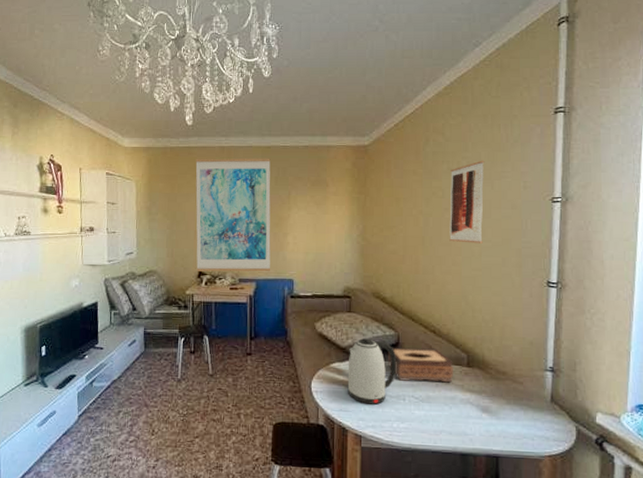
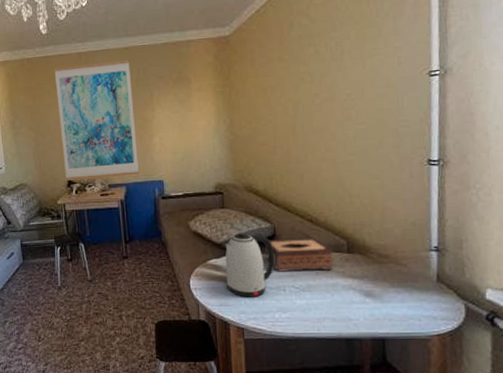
wall art: present [449,160,485,244] -> none [318,39,357,128]

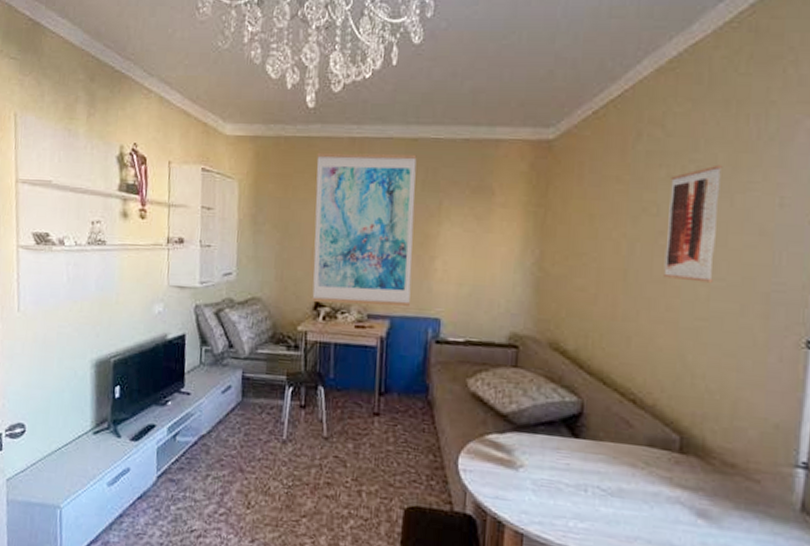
kettle: present [225,233,275,297] -> none [507,403,579,494]
tissue box: present [265,237,334,272] -> none [566,418,659,473]
wall art: none [318,39,357,128] -> present [663,164,723,283]

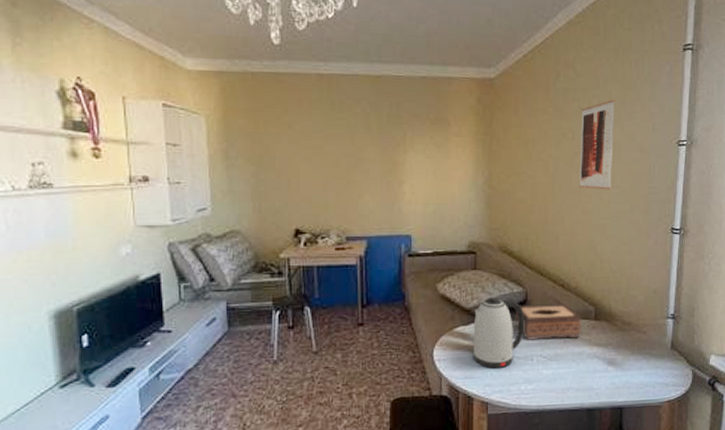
wall art: present [312,152,417,307] -> none [286,88,384,230]
kettle: none [507,403,579,494] -> present [473,297,525,368]
tissue box: none [566,418,659,473] -> present [516,304,581,340]

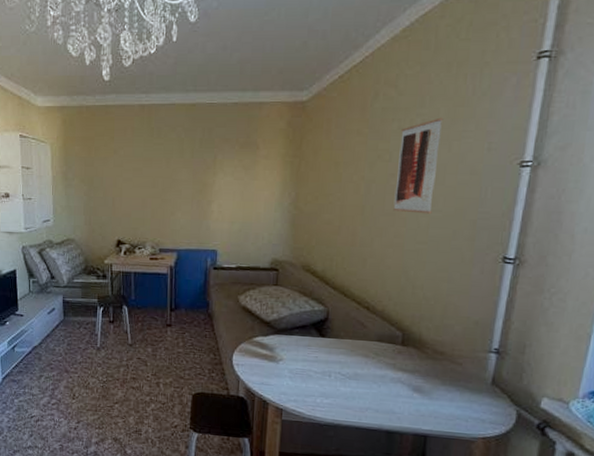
kettle: present [473,297,525,368] -> none [270,313,325,380]
tissue box: present [516,304,581,340] -> none [315,323,386,361]

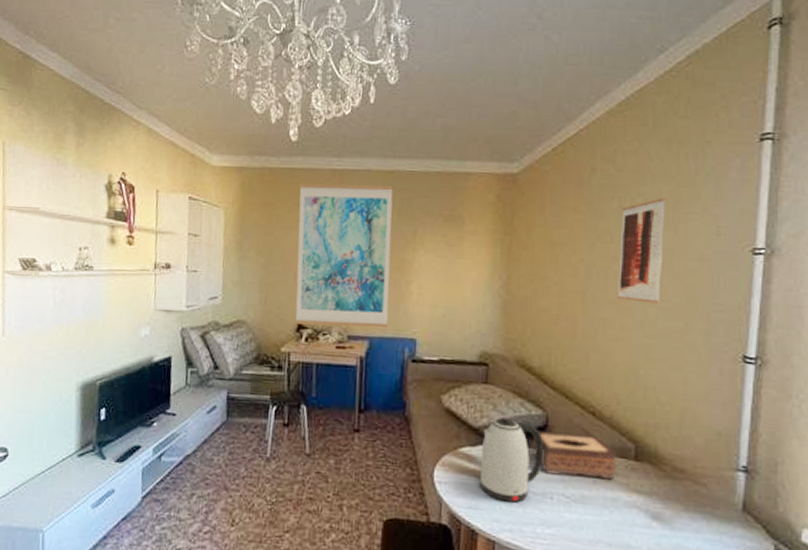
wall art: none [113,117,195,242] -> present [295,183,393,329]
kettle: none [270,313,325,380] -> present [479,417,544,503]
tissue box: none [315,323,386,361] -> present [533,431,617,480]

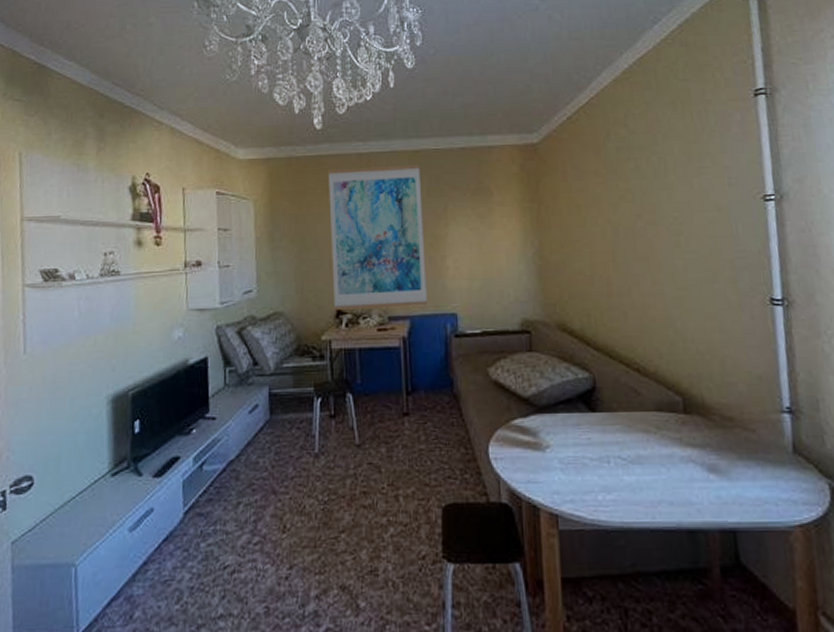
kettle: present [479,417,544,503] -> none [533,384,596,471]
tissue box: present [533,431,617,480] -> none [583,392,668,437]
wall art: present [617,197,667,304] -> none [639,154,687,256]

